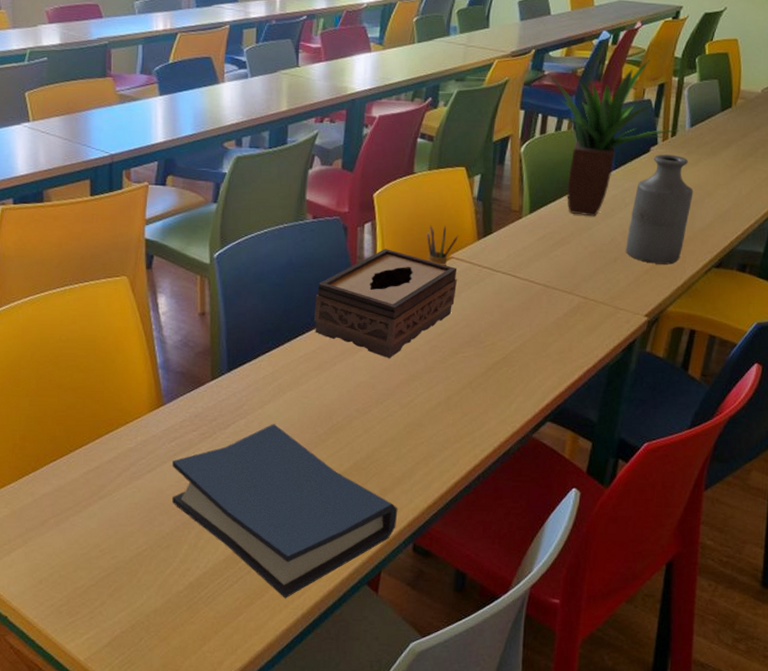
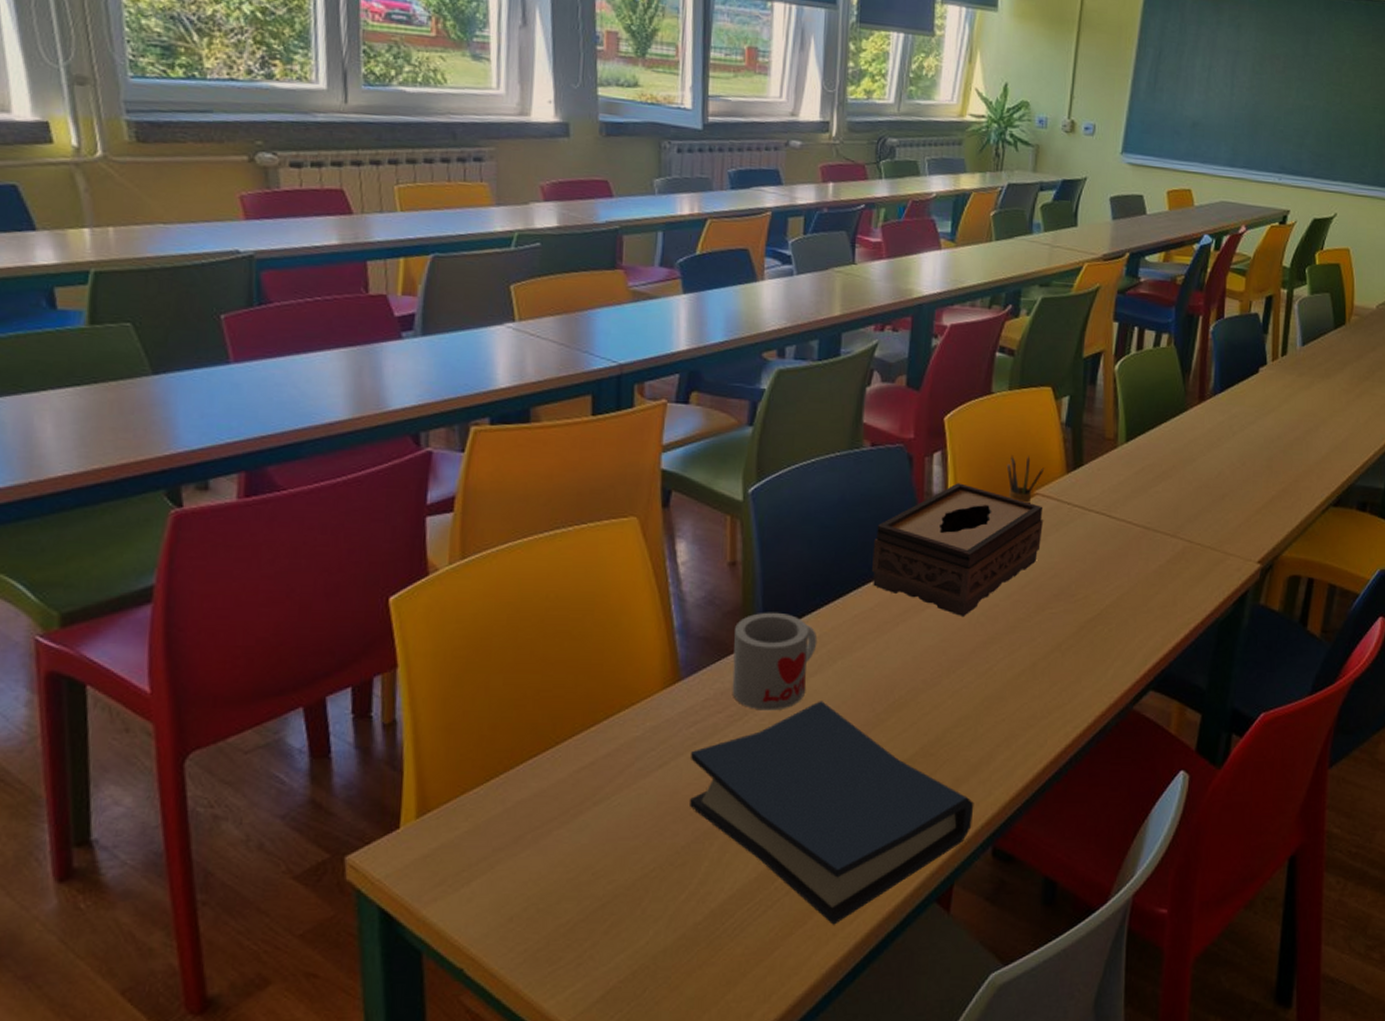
mug: none [203,352,271,431] -> present [732,612,818,711]
potted plant: present [548,60,679,217] -> none [1145,268,1290,447]
bottle: present [625,154,694,265] -> none [1234,375,1307,503]

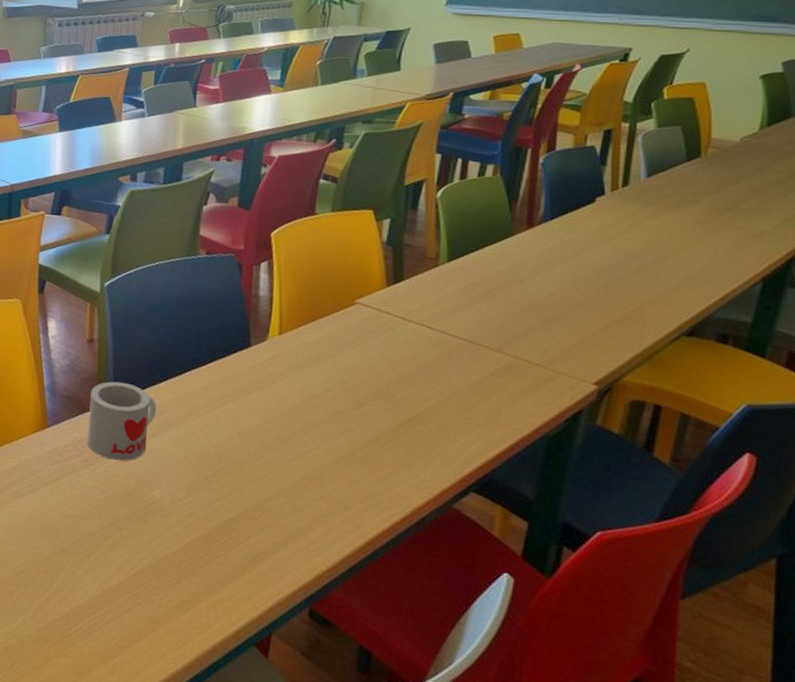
hardback book: present [690,701,974,925] -> none [52,458,293,646]
tissue box: present [872,483,1043,616] -> none [205,289,363,403]
pencil box: present [1006,455,1045,504] -> none [328,268,366,311]

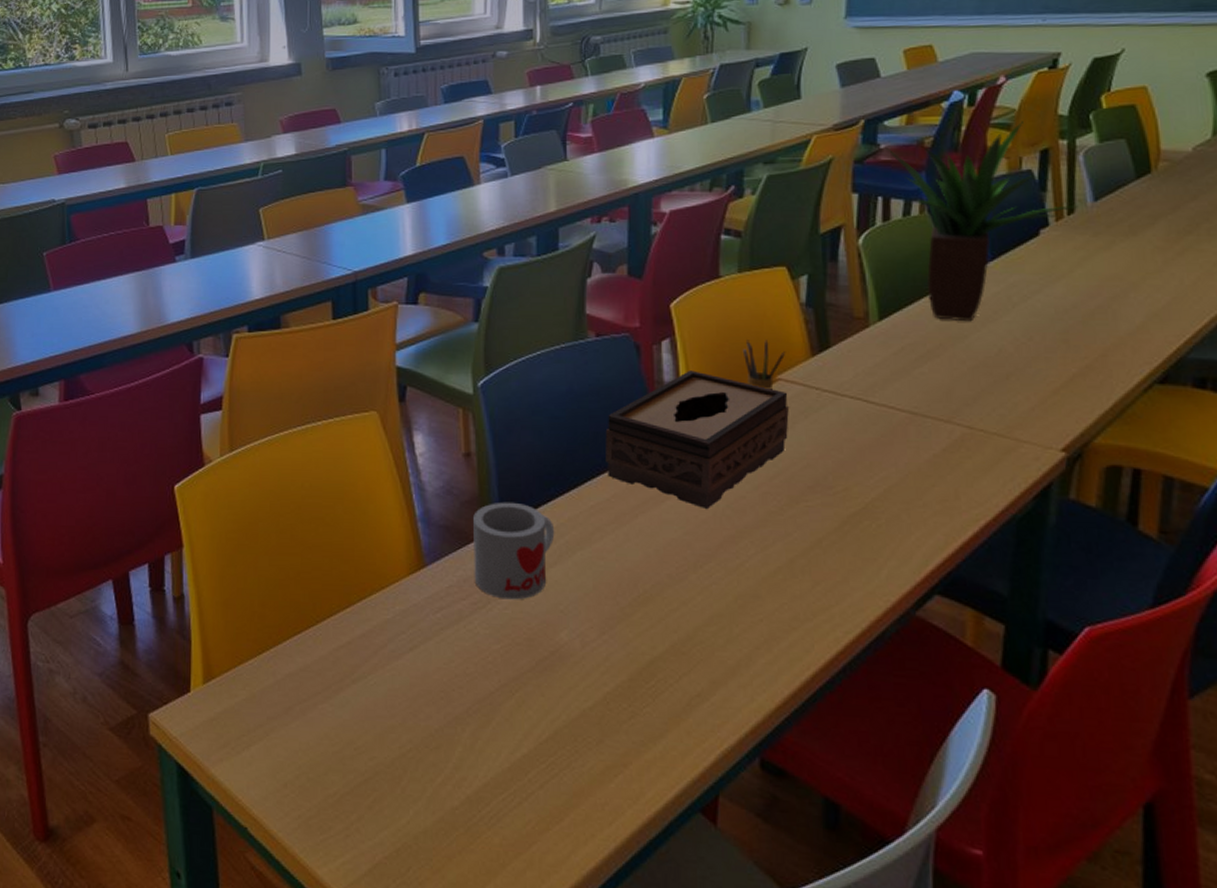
tissue box: none [205,289,363,403] -> present [605,370,789,508]
pencil box: none [328,268,366,311] -> present [742,340,786,390]
potted plant: none [469,104,632,270] -> present [886,121,1078,322]

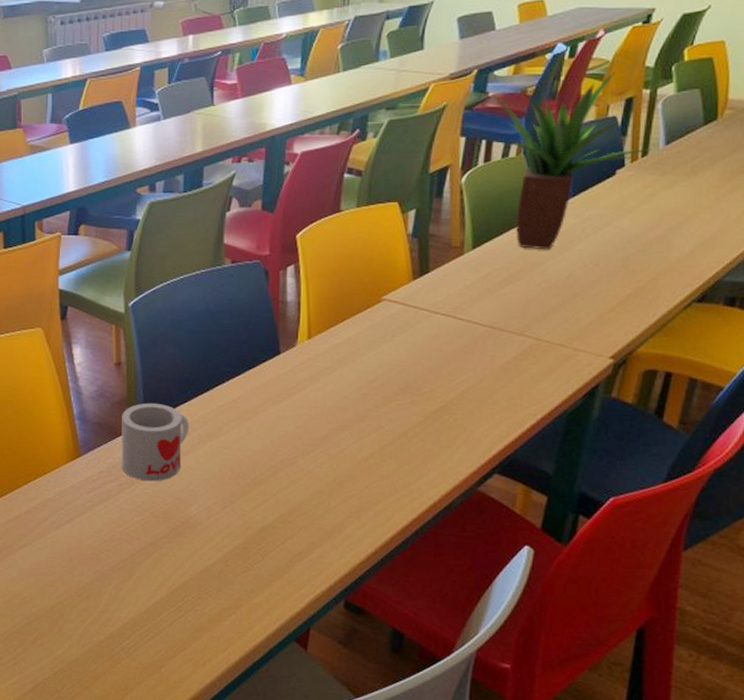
tissue box: present [605,370,789,508] -> none [235,292,391,407]
pencil box: present [742,340,786,390] -> none [355,266,392,309]

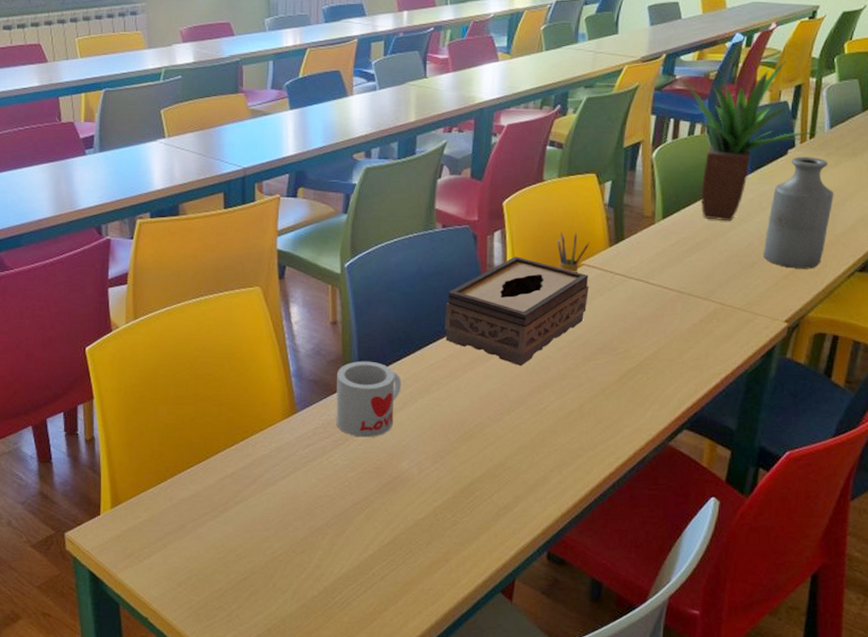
tissue box: none [235,292,391,407] -> present [445,256,589,366]
pencil box: none [355,266,392,309] -> present [557,232,590,273]
bottle: none [586,177,670,300] -> present [763,157,834,269]

